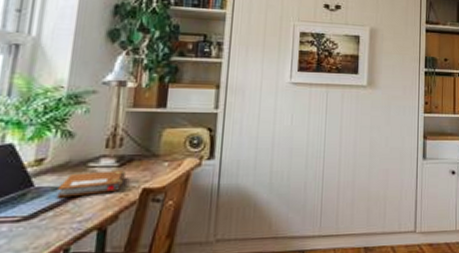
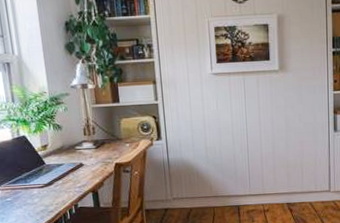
notebook: present [56,170,126,198] -> none [60,151,102,171]

